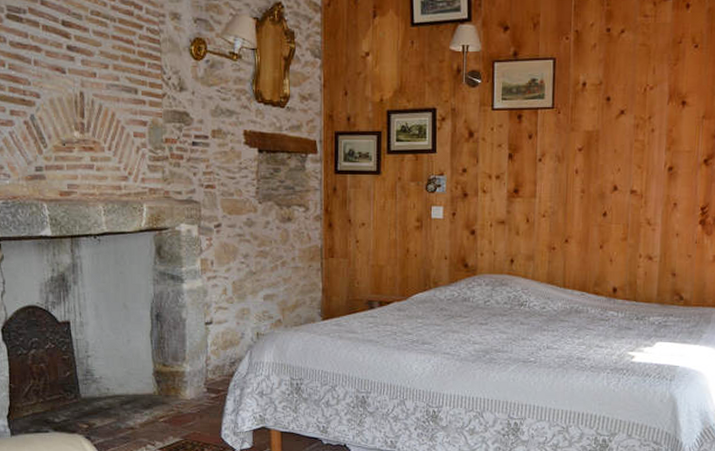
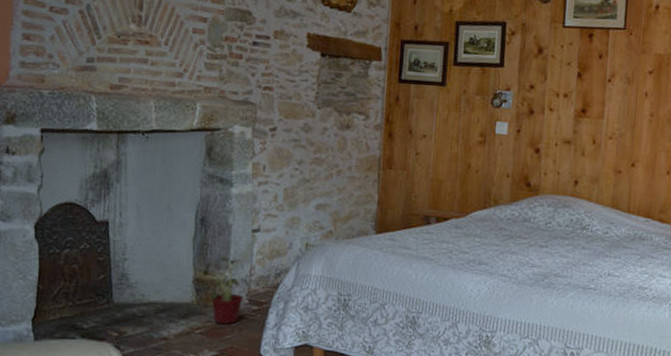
potted plant: none [162,348,207,412] -> present [203,256,250,325]

